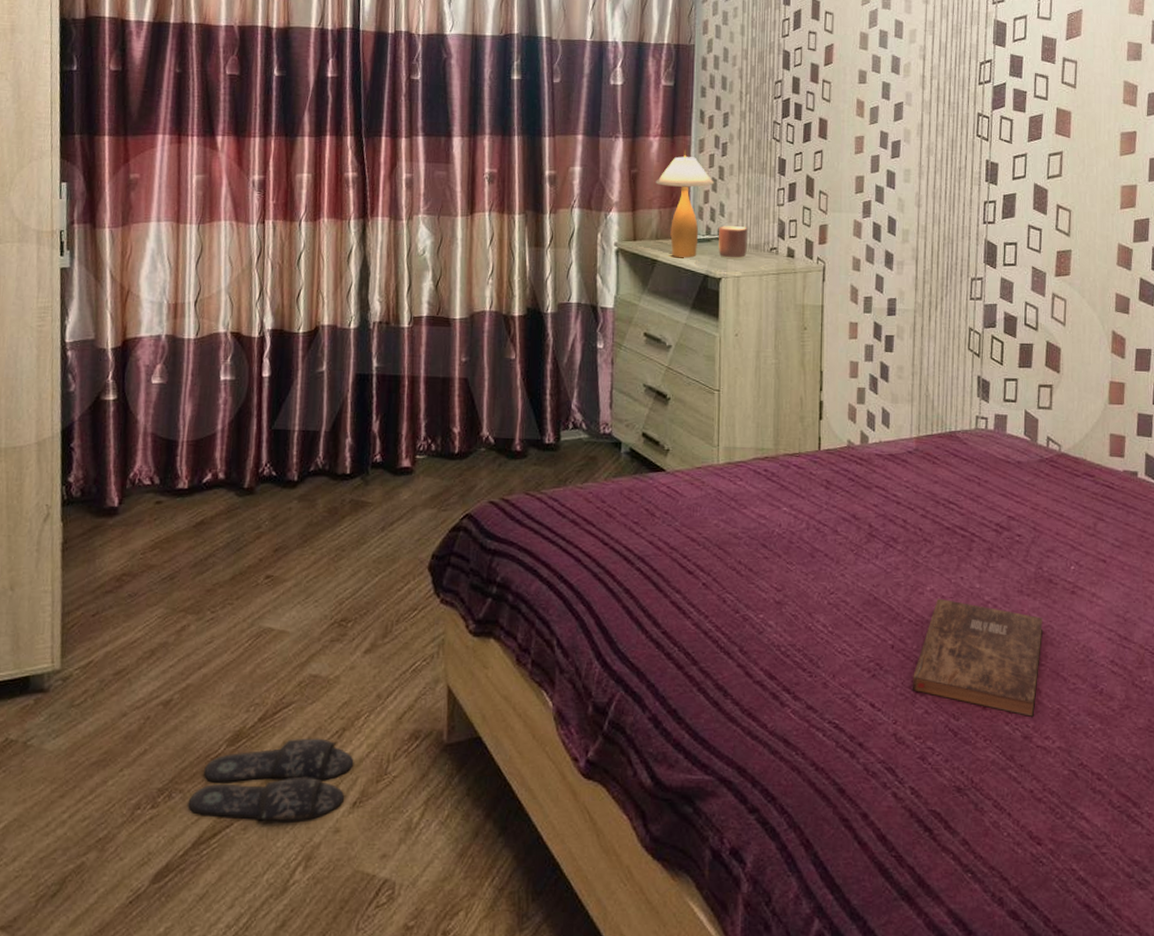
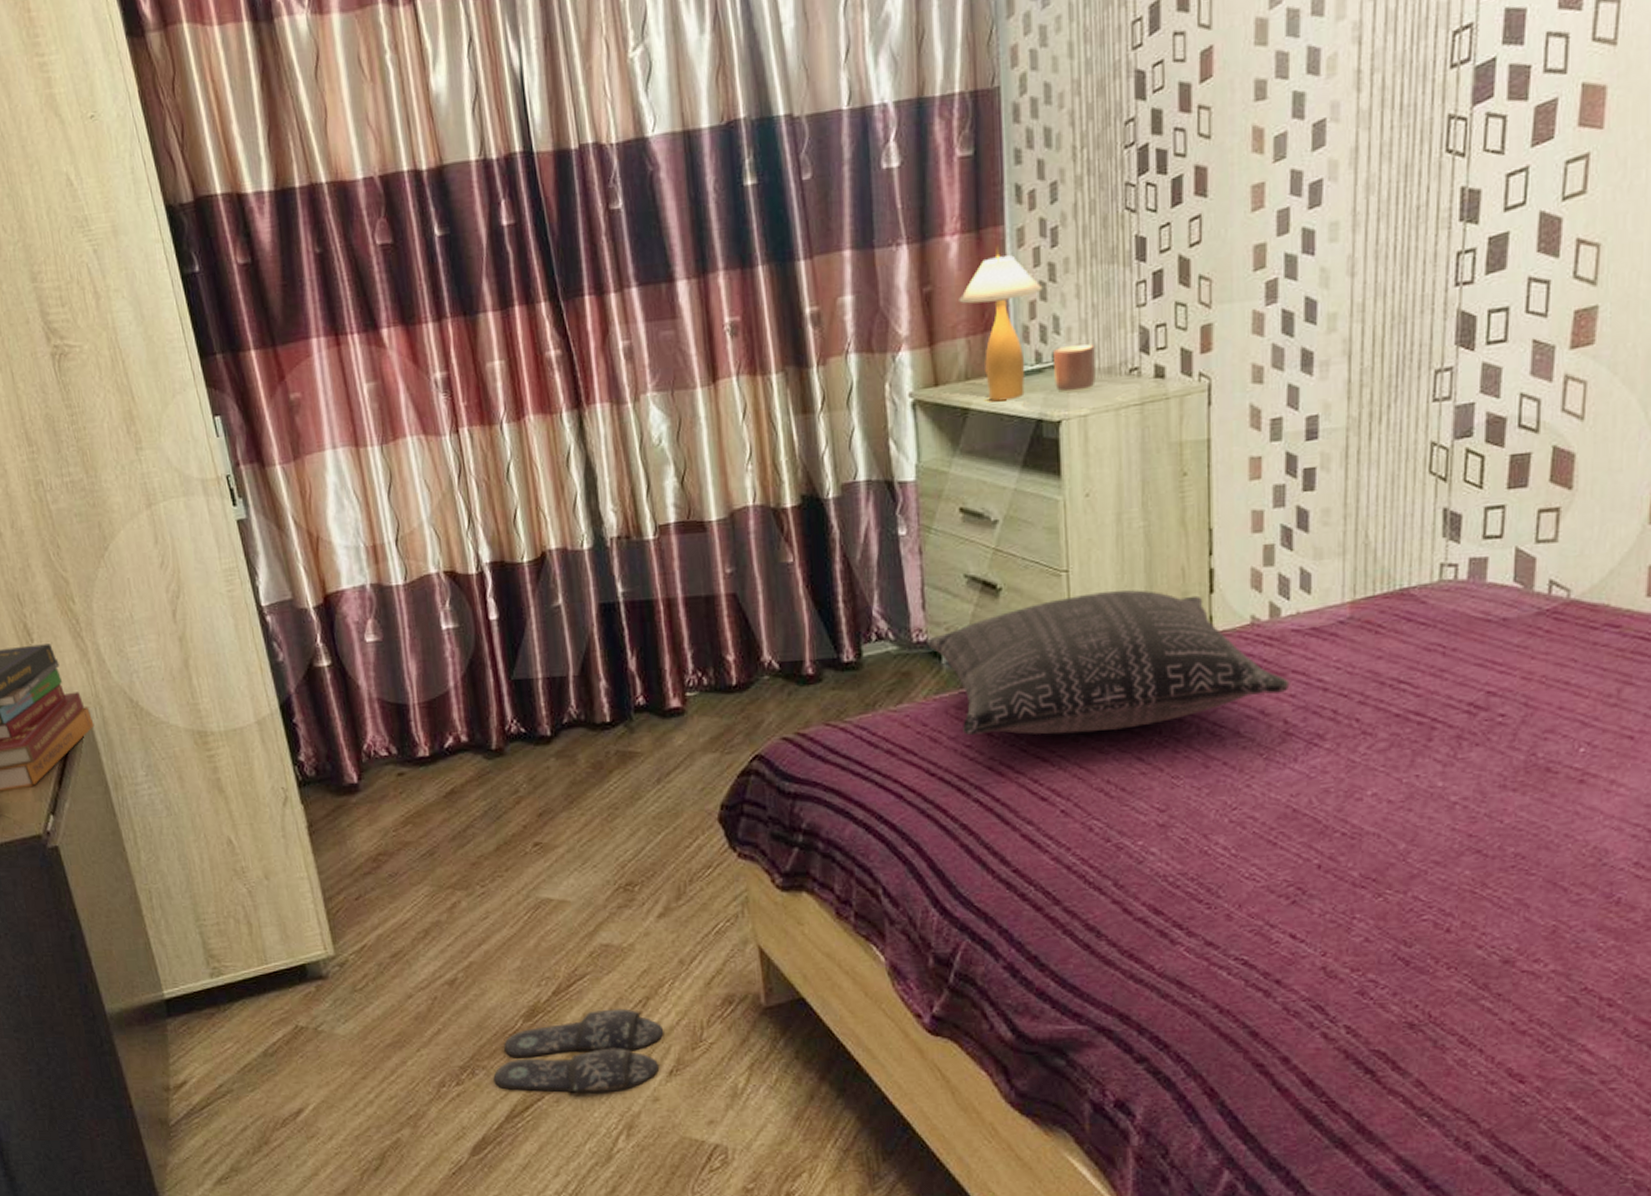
pillow: none [612,409,874,520] -> present [928,590,1290,735]
bible: present [912,598,1043,718] -> none [1346,803,1536,939]

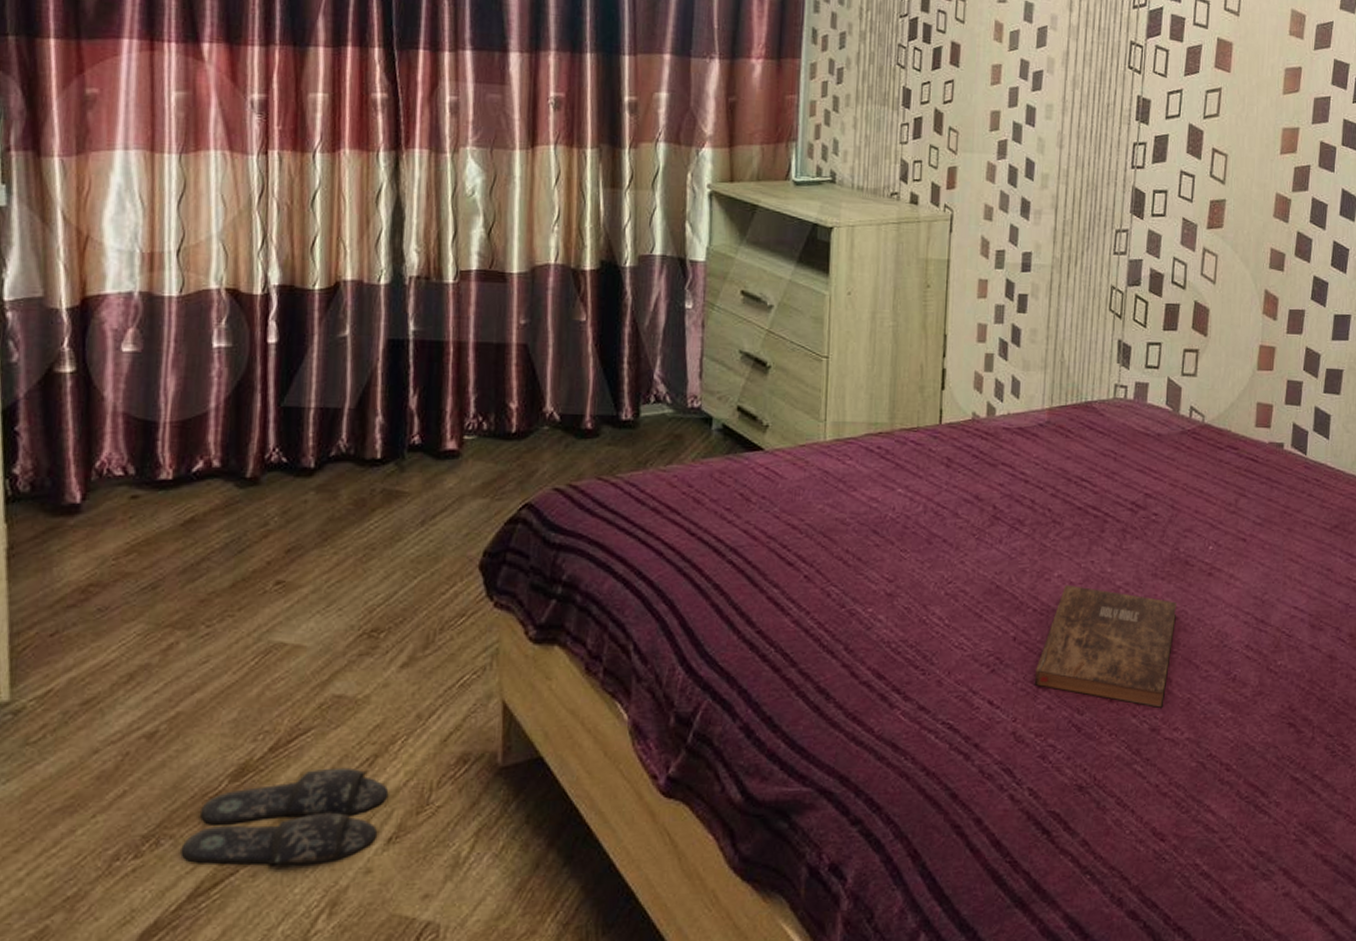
pillow: present [928,590,1290,735] -> none [701,379,1000,505]
table lamp: present [959,245,1043,402] -> none [758,74,828,204]
mug: present [1054,344,1096,394] -> none [830,166,865,206]
bible: none [1346,803,1536,939] -> present [1034,584,1178,709]

